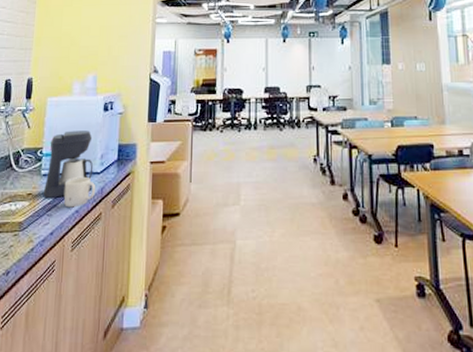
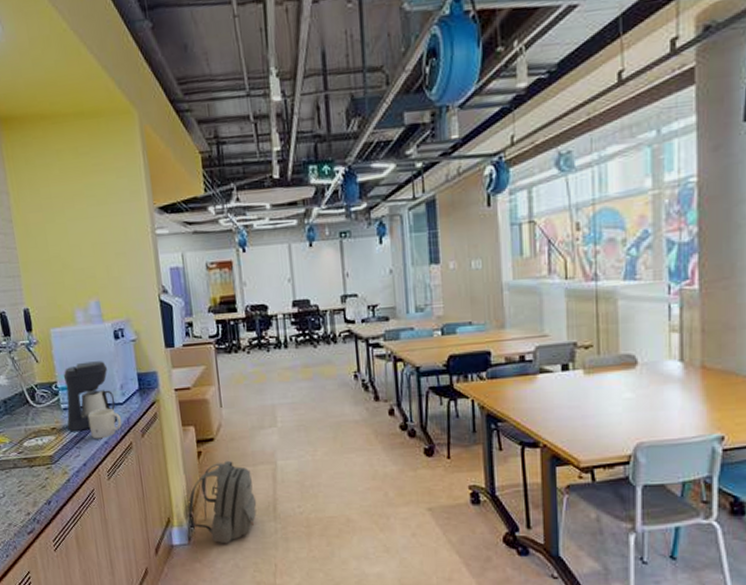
backpack: none [138,236,212,330] -> present [187,460,257,544]

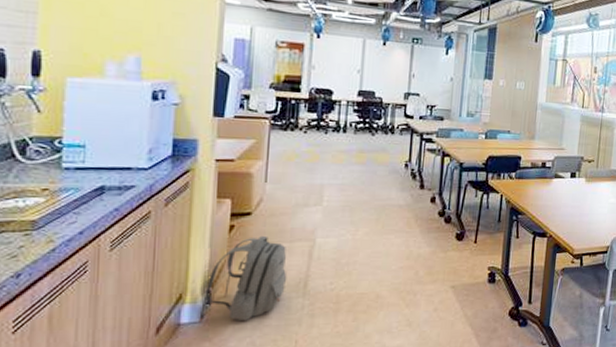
coffee maker: present [63,361,118,432] -> none [65,119,138,196]
mug: present [87,409,122,439] -> none [96,173,143,205]

